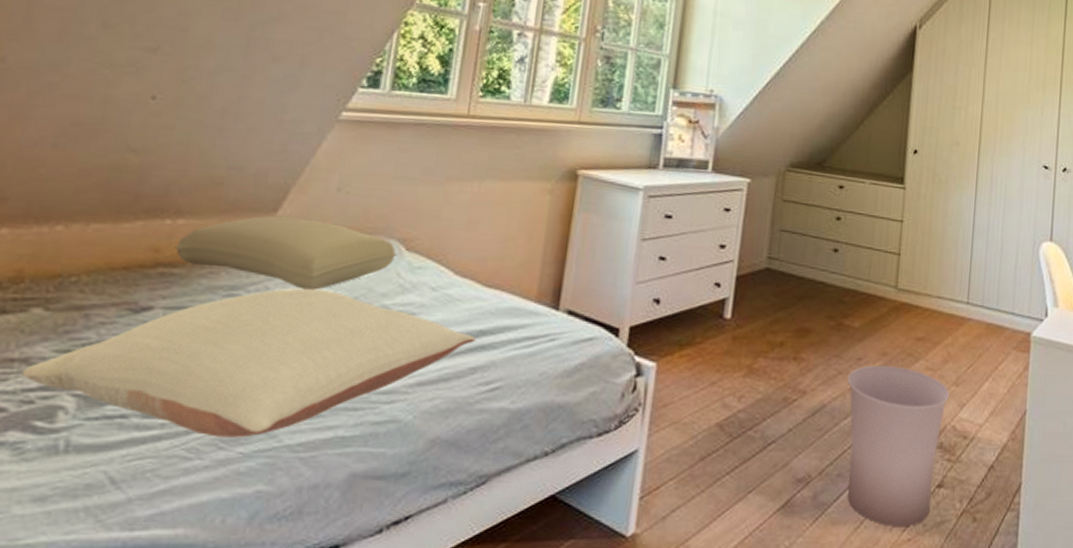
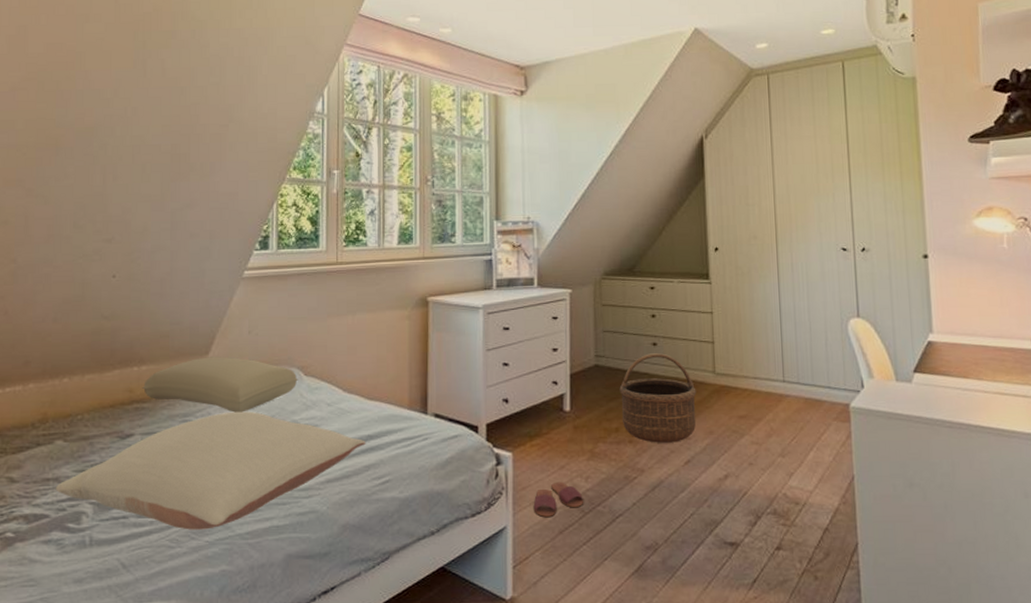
slippers: none [673,400,733,441] -> present [533,481,583,518]
basket: none [789,260,875,363] -> present [619,353,697,443]
waste bin: present [848,365,950,526] -> none [680,442,778,586]

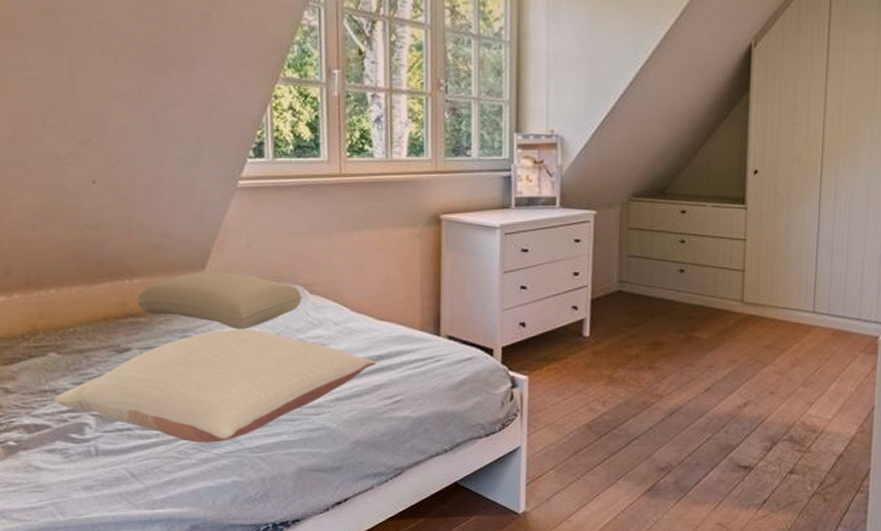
slippers: present [533,481,583,518] -> none [548,405,599,439]
basket: present [619,353,697,443] -> none [642,280,722,370]

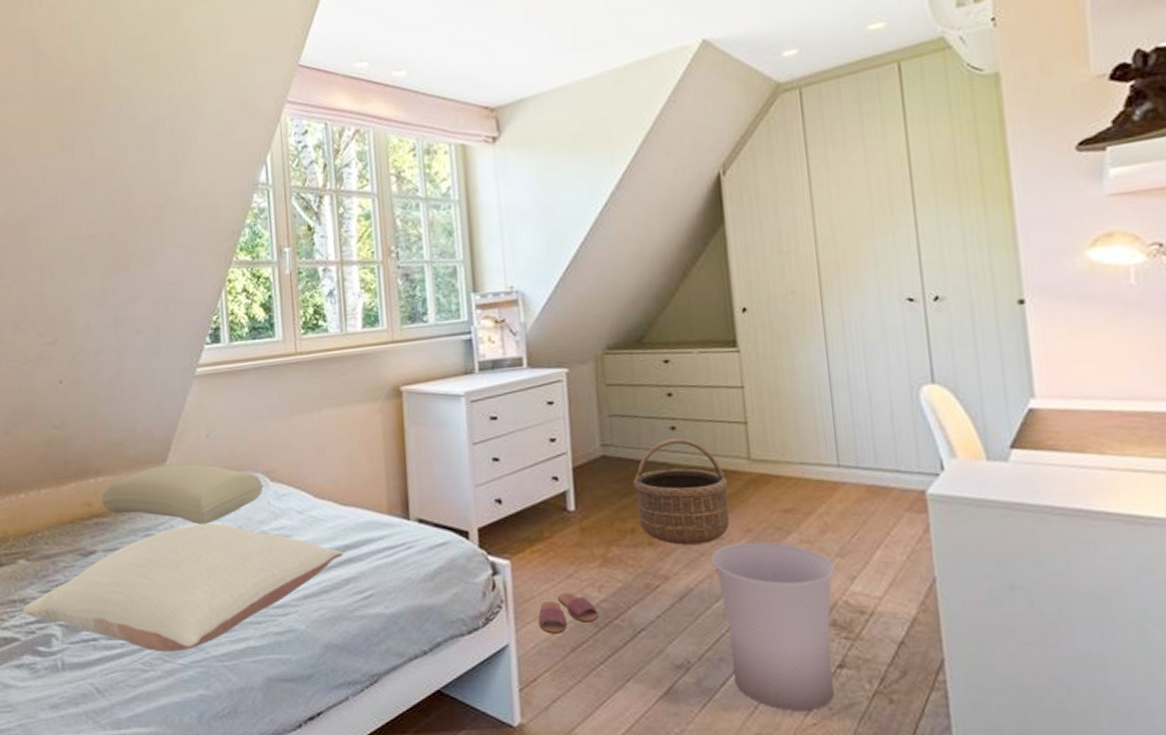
slippers: none [548,405,599,439] -> present [538,592,597,634]
basket: none [642,280,722,370] -> present [632,438,729,545]
waste bin: none [701,371,799,505] -> present [712,542,835,711]

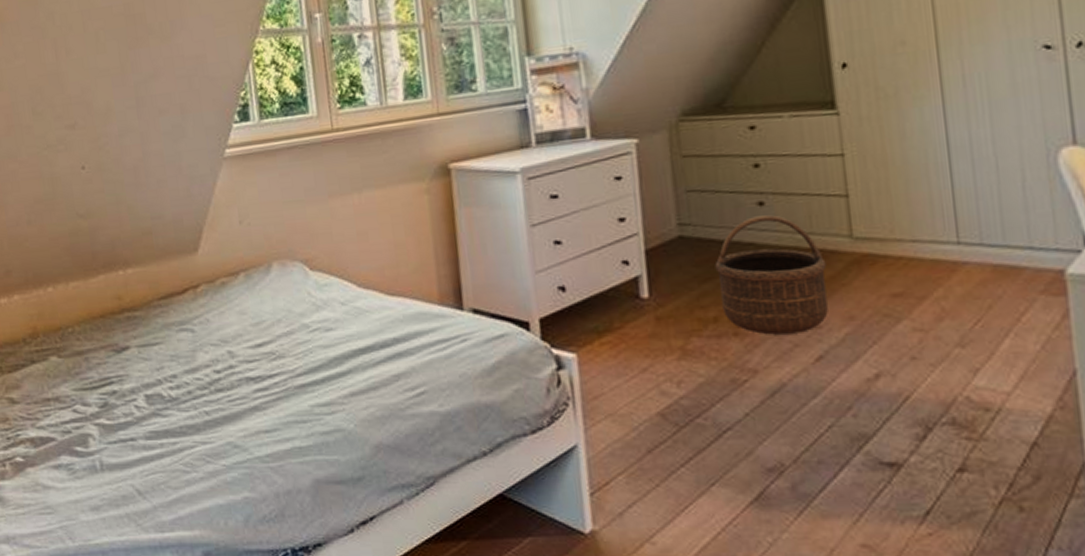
pillow: present [22,522,344,652] -> none [57,315,393,453]
cushion: present [100,464,265,525] -> none [131,253,304,318]
slippers: present [538,592,597,634] -> none [609,388,677,434]
waste bin: present [712,542,835,711] -> none [808,331,955,519]

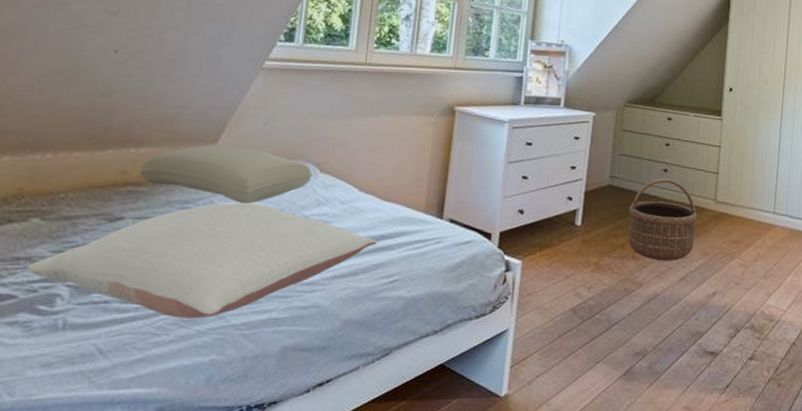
pillow: none [57,315,393,453] -> present [26,202,378,319]
cushion: none [131,253,304,318] -> present [138,145,314,204]

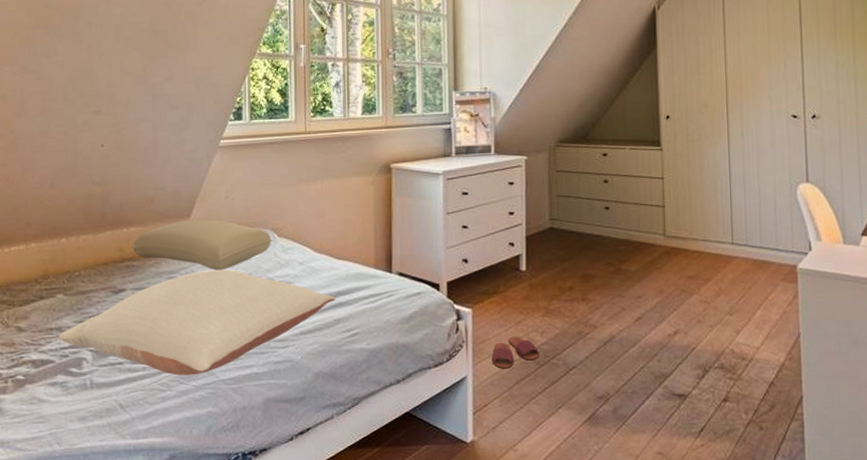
slippers: none [536,290,584,323] -> present [491,336,539,369]
basket: present [628,178,698,261] -> none [573,217,647,301]

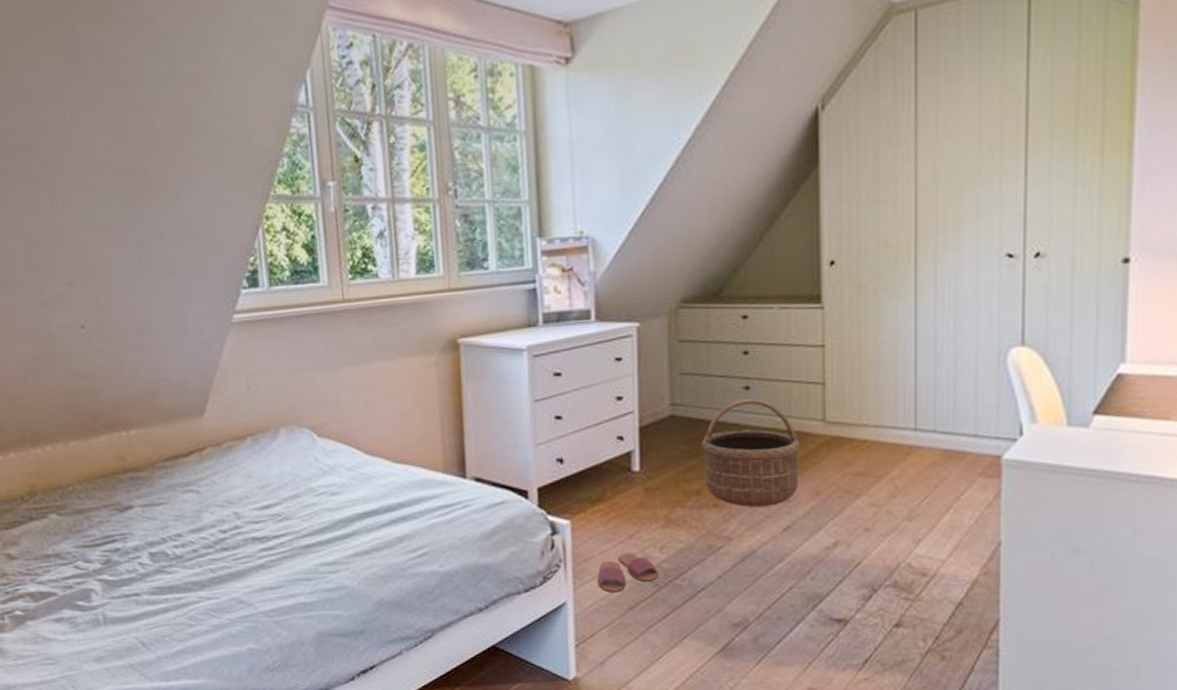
pillow: present [58,269,336,376] -> none [57,478,397,608]
cushion: present [131,219,273,270] -> none [134,417,312,481]
basket: none [573,217,647,301] -> present [701,399,800,507]

